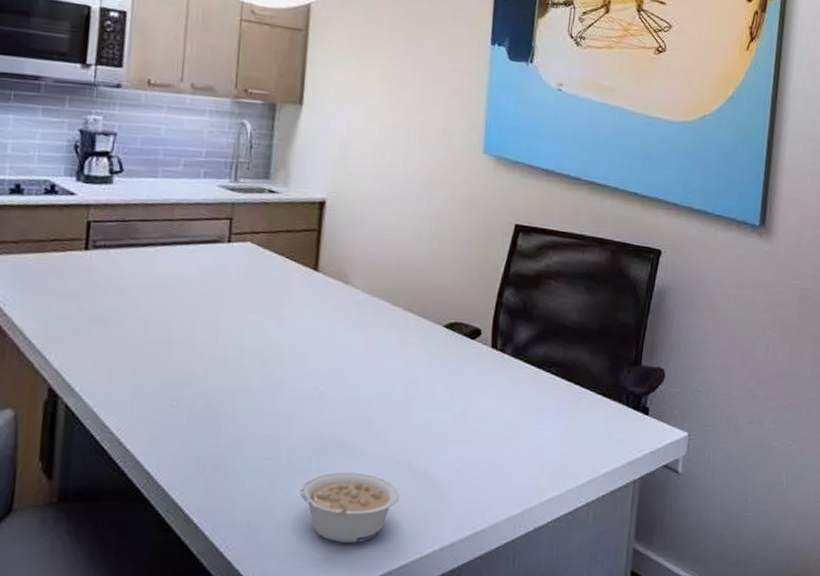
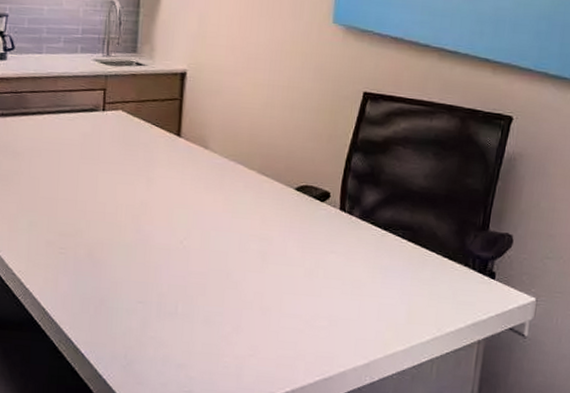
legume: present [299,472,400,543] -> none [168,317,256,380]

